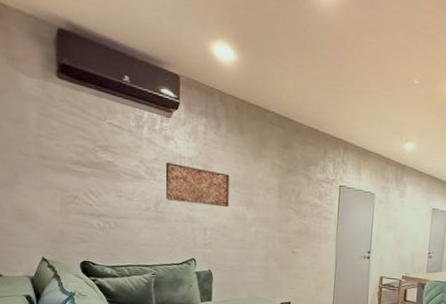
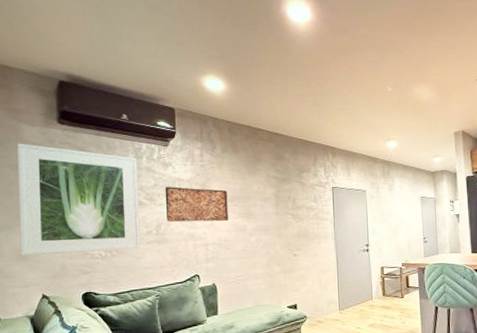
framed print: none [16,94,139,225] -> present [17,143,141,256]

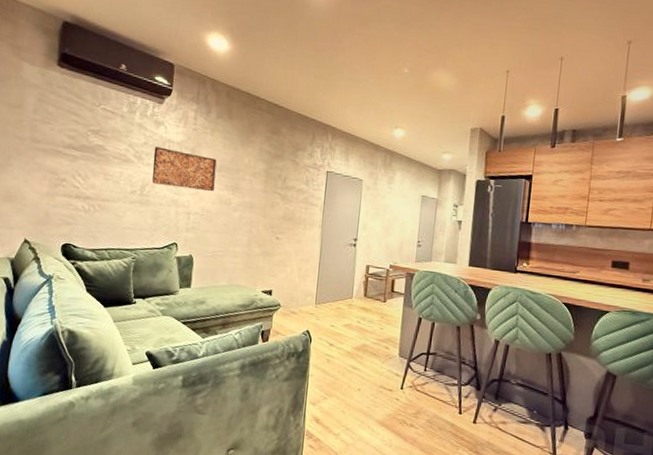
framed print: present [17,143,141,256] -> none [8,81,131,208]

